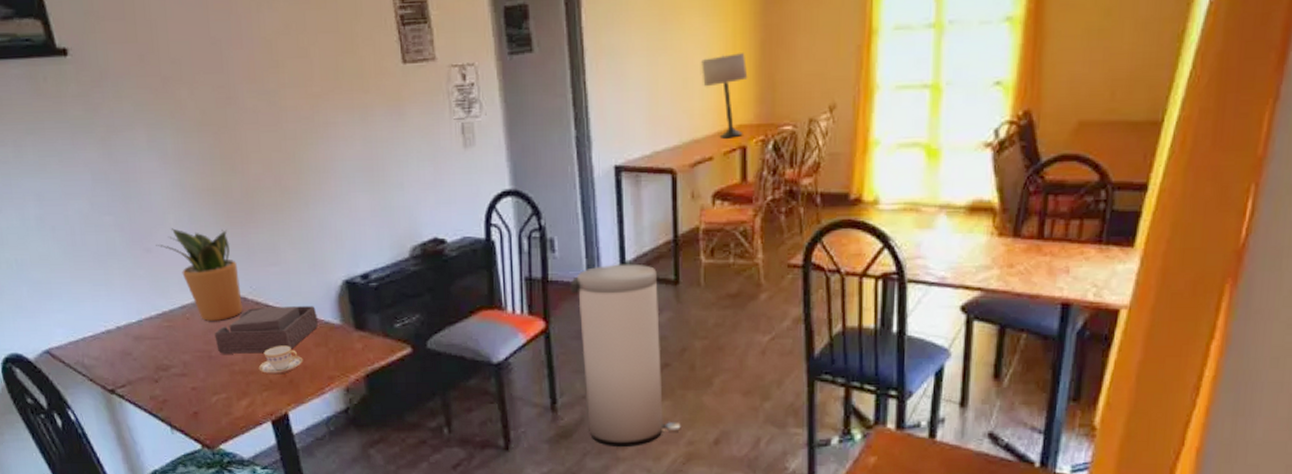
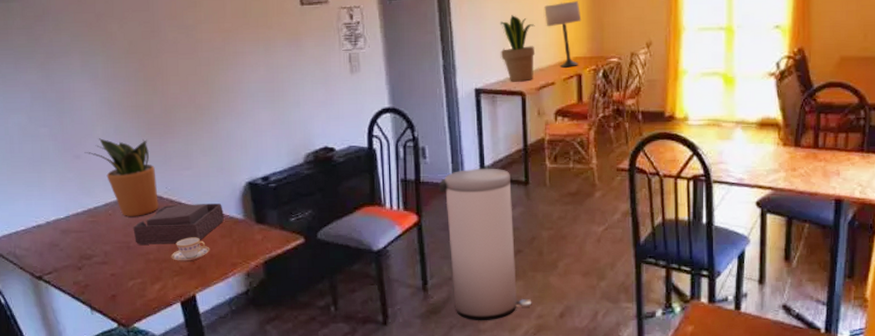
potted plant: none [647,72,690,157] -> present [501,15,536,82]

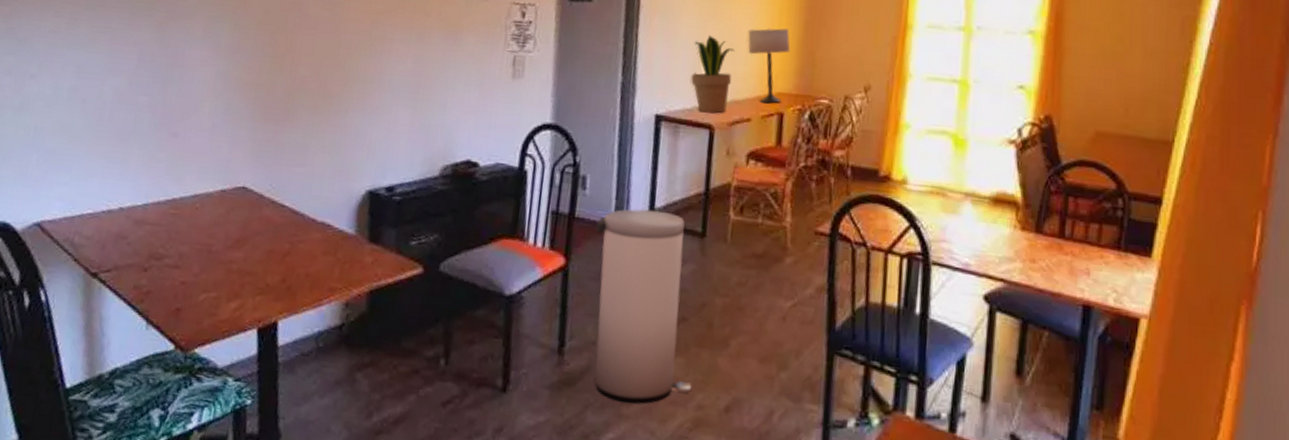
potted plant: present [84,138,159,216] -> none [184,116,262,215]
napkin holder: present [133,204,224,245] -> none [219,206,333,255]
teacup: present [171,237,210,262] -> none [257,248,308,280]

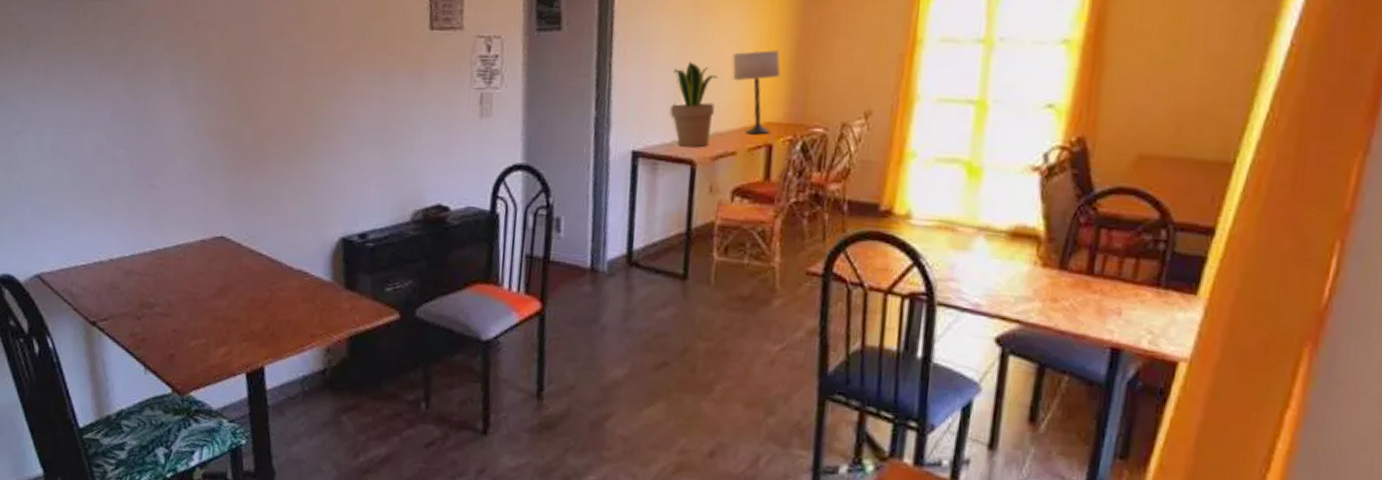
pedal bin: present [594,209,693,404] -> none [571,251,675,448]

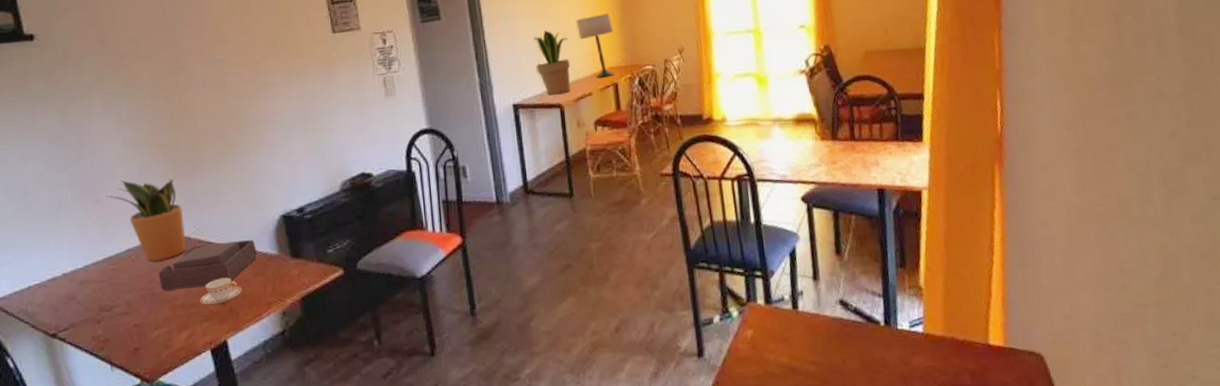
potted plant: none [161,167,238,265] -> present [106,178,186,261]
napkin holder: none [203,255,309,303] -> present [158,240,257,291]
teacup: none [242,296,288,327] -> present [199,277,243,306]

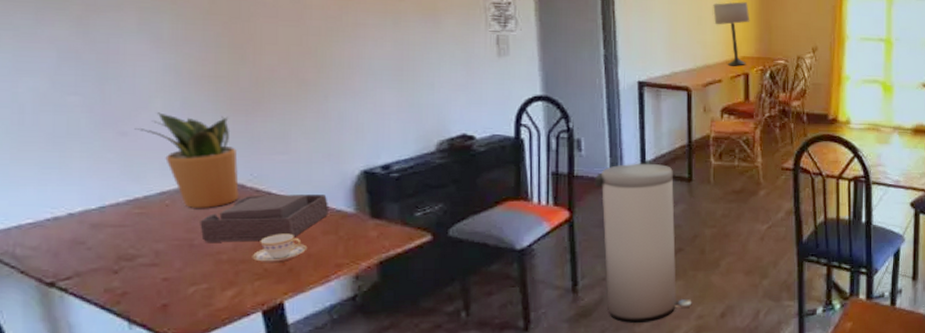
pedal bin: none [481,182,586,343] -> present [594,163,692,323]
potted plant: present [534,30,571,95] -> none [667,10,703,77]

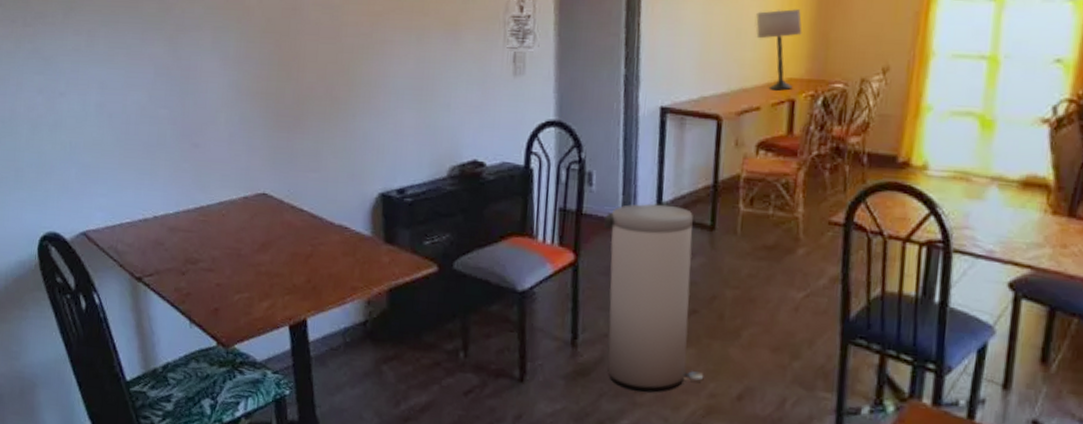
potted plant: present [134,112,239,208] -> none [204,126,279,221]
napkin holder: present [200,194,328,242] -> none [246,211,349,257]
teacup: present [252,233,308,263] -> none [284,251,329,280]

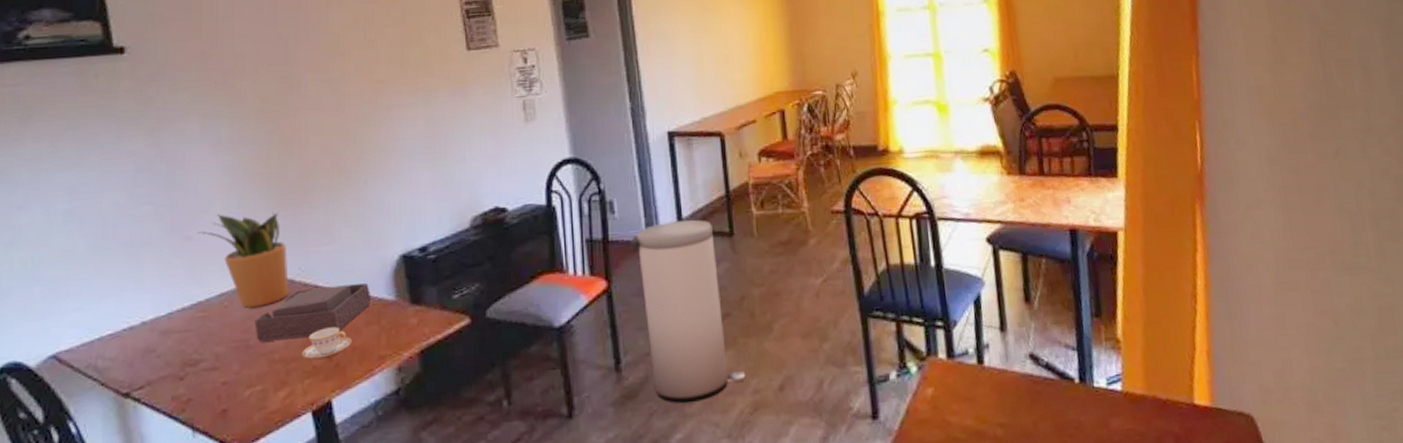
potted plant: none [204,126,279,221] -> present [198,212,289,308]
napkin holder: none [246,211,349,257] -> present [254,283,370,342]
teacup: none [284,251,329,280] -> present [301,327,352,360]
table lamp: present [756,9,802,91] -> none [739,33,781,104]

